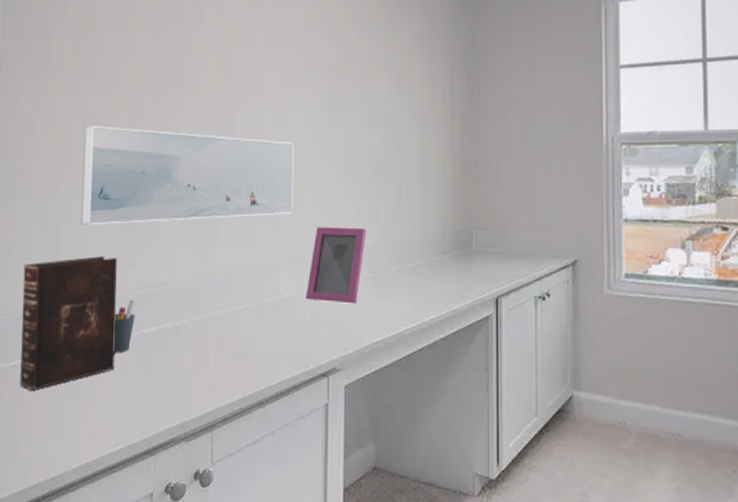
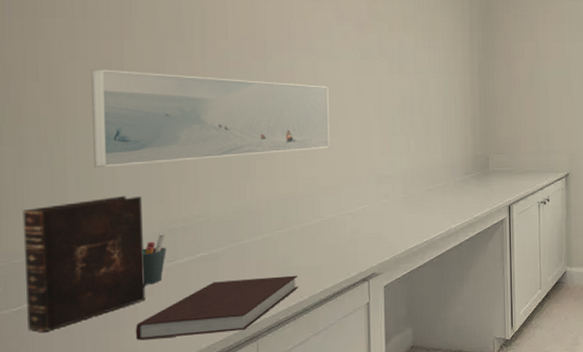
notebook: none [104,357,254,417] -> present [135,275,298,340]
picture frame: present [305,227,367,304] -> none [345,157,400,220]

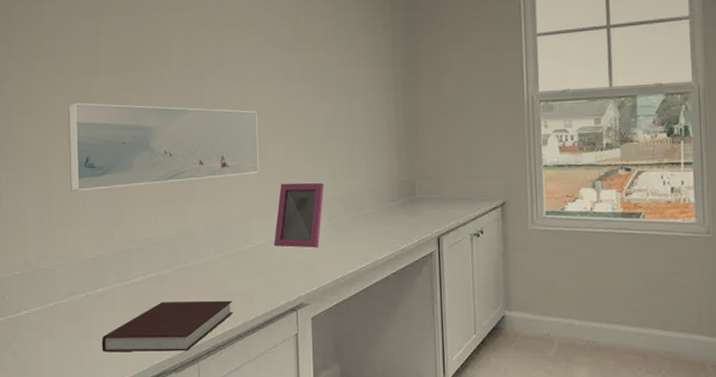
bible: present [22,196,146,332] -> none [21,218,109,337]
pen holder: present [143,234,167,285] -> none [107,254,125,301]
picture frame: none [345,157,400,220] -> present [274,182,325,248]

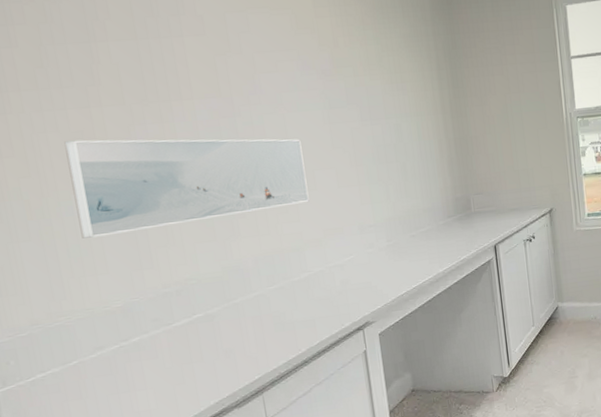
notebook: present [101,300,233,352] -> none [144,329,295,401]
picture frame: present [274,182,325,248] -> none [332,206,381,272]

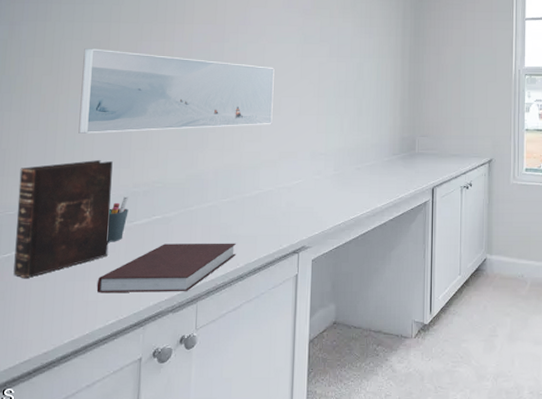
bible: none [20,264,151,400] -> present [13,160,113,278]
pen holder: none [141,299,164,349] -> present [108,196,129,242]
notebook: none [144,329,295,401] -> present [96,243,236,292]

